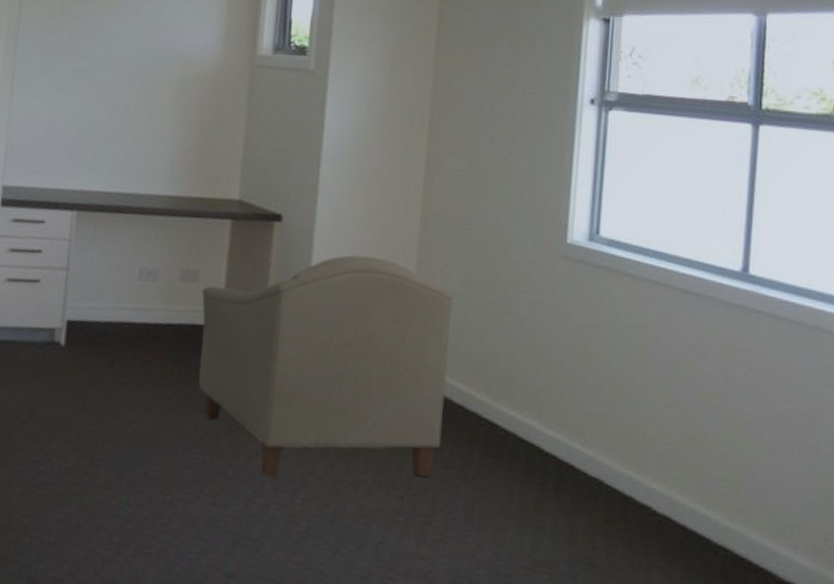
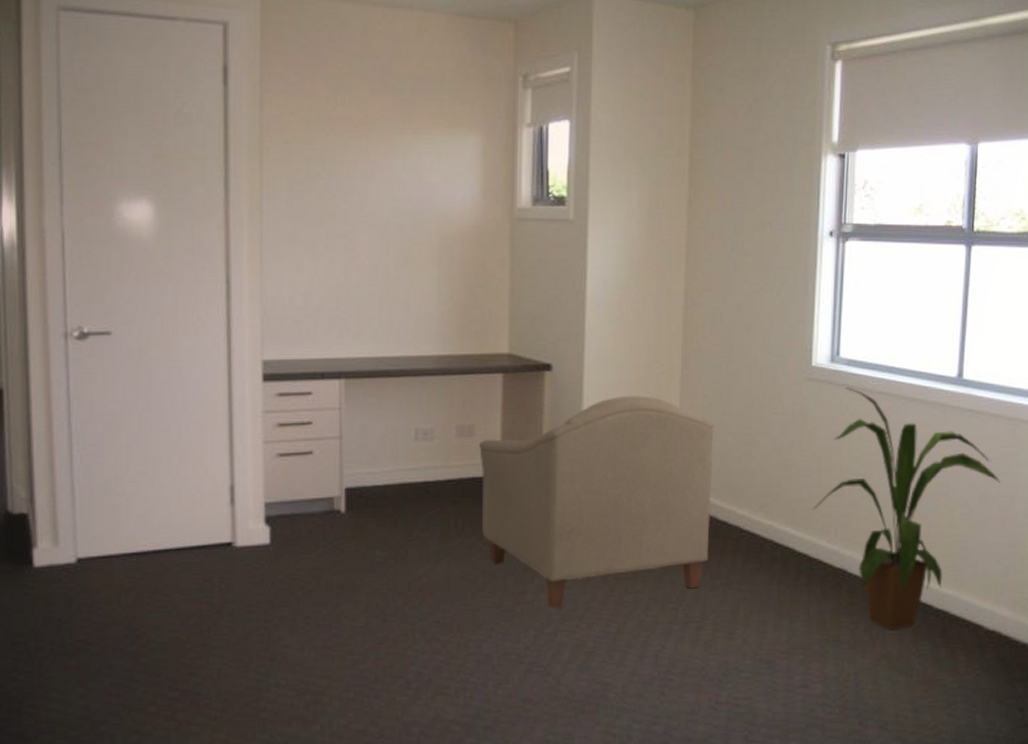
house plant: none [563,270,798,562] -> present [812,387,1001,630]

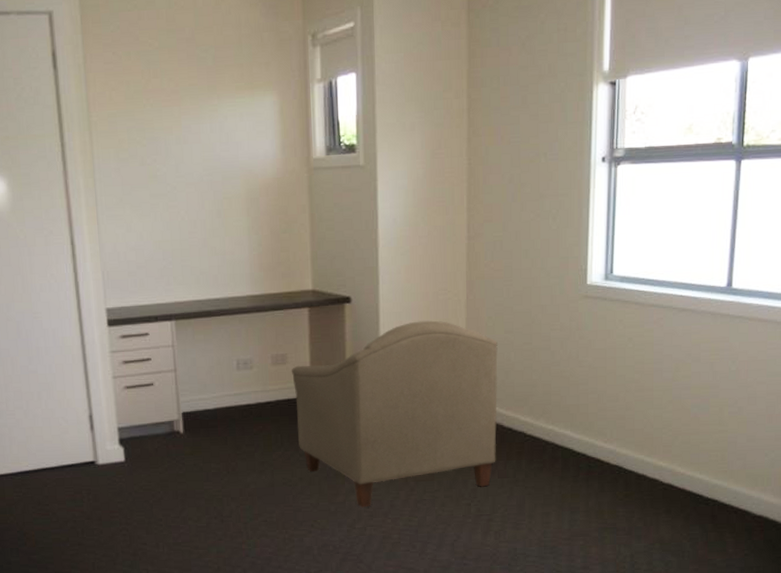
house plant: present [812,387,1001,630] -> none [590,302,769,518]

